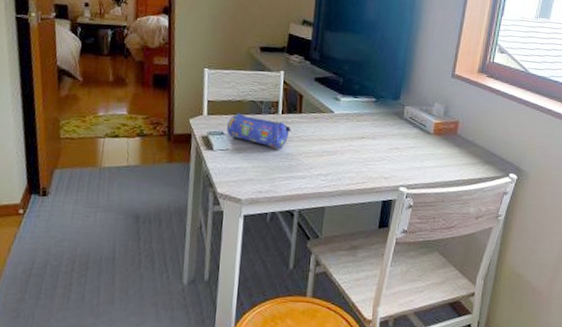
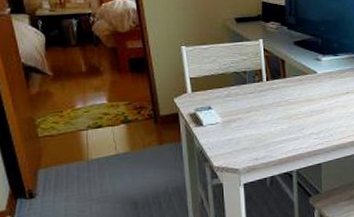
pencil case: present [226,113,291,149] -> none [213,86,278,116]

